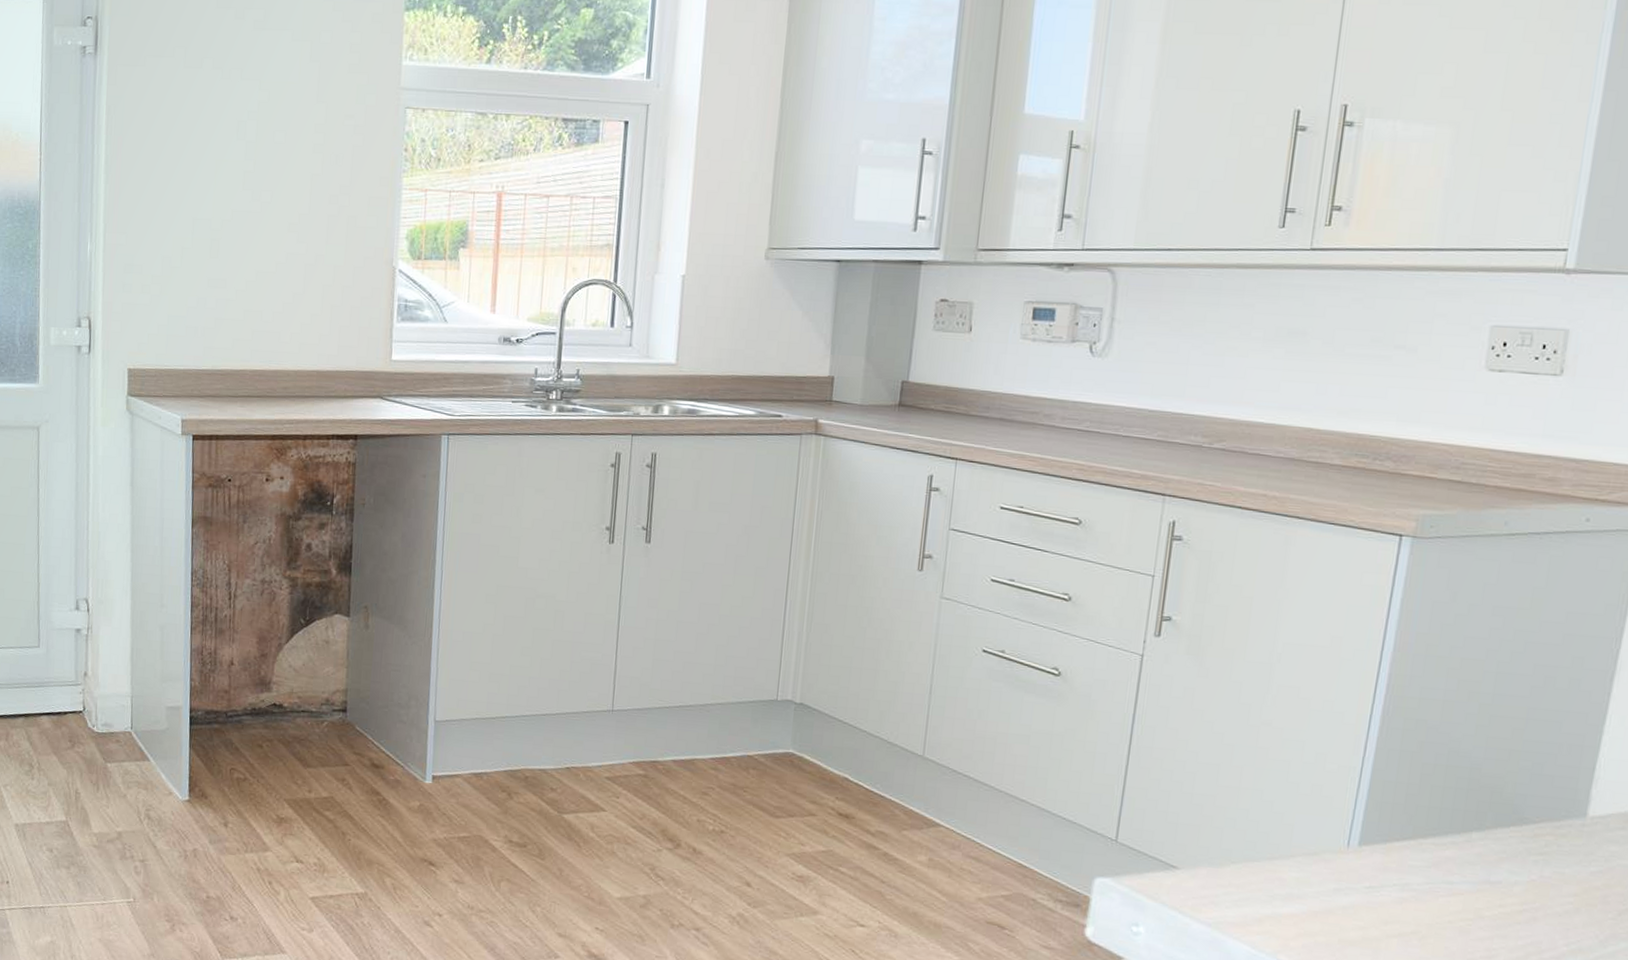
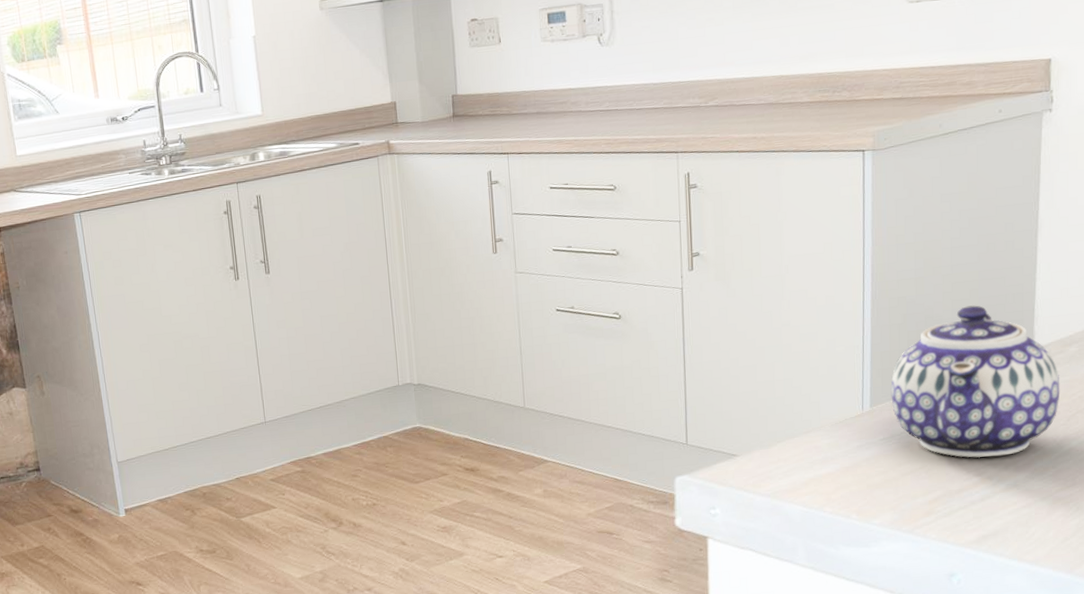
teapot: none [1387,747,1616,941] -> present [891,305,1060,458]

